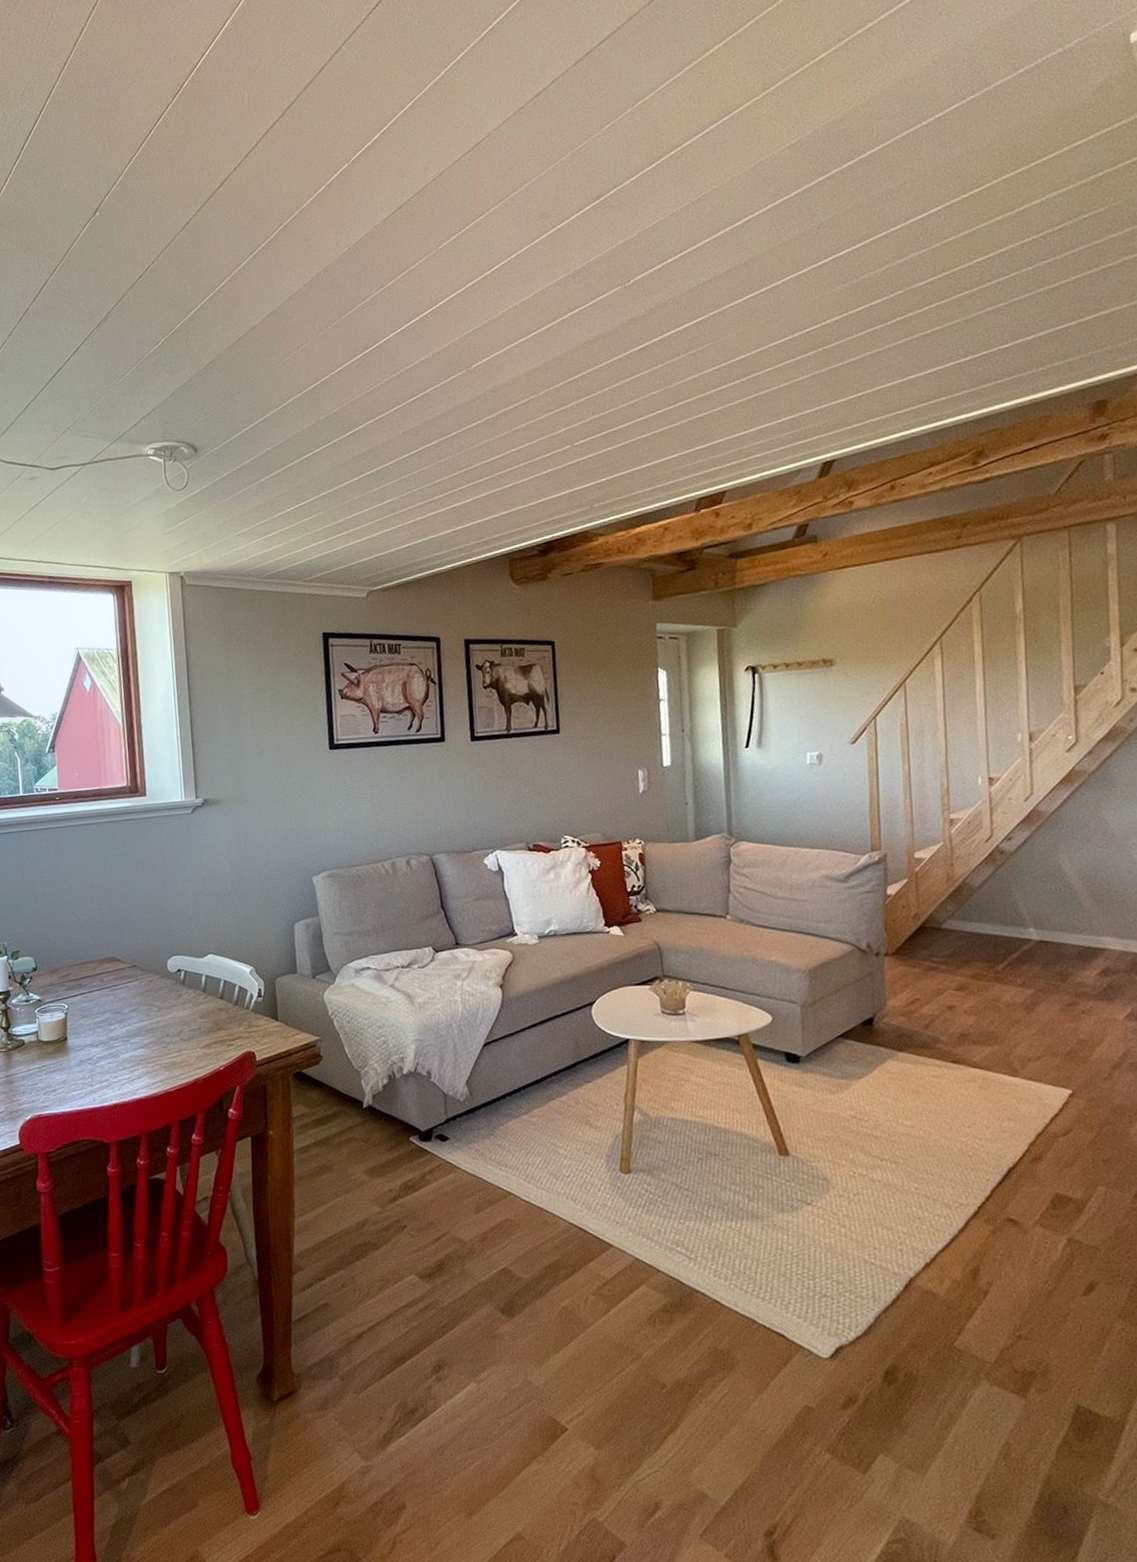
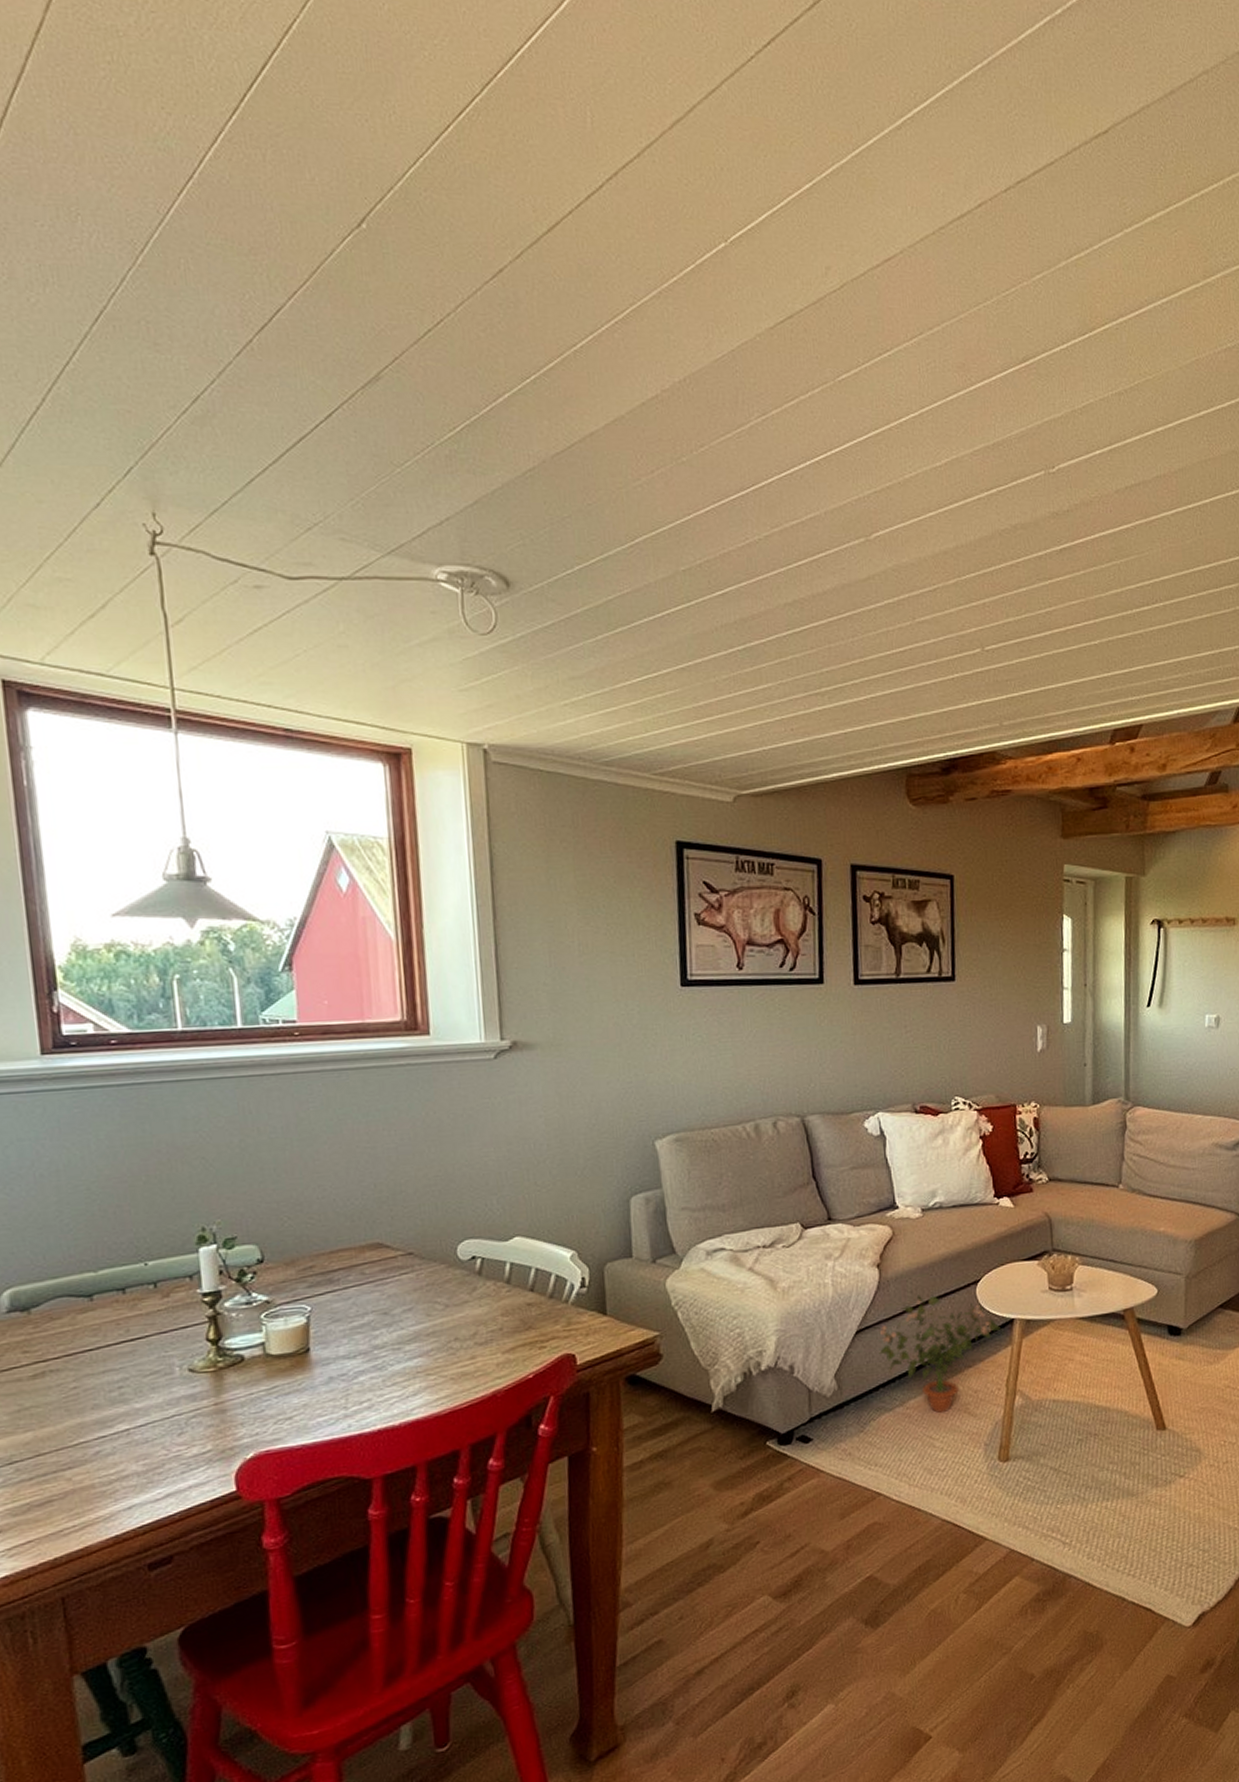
potted plant: none [497,1013,616,1124] -> present [871,1294,1000,1414]

